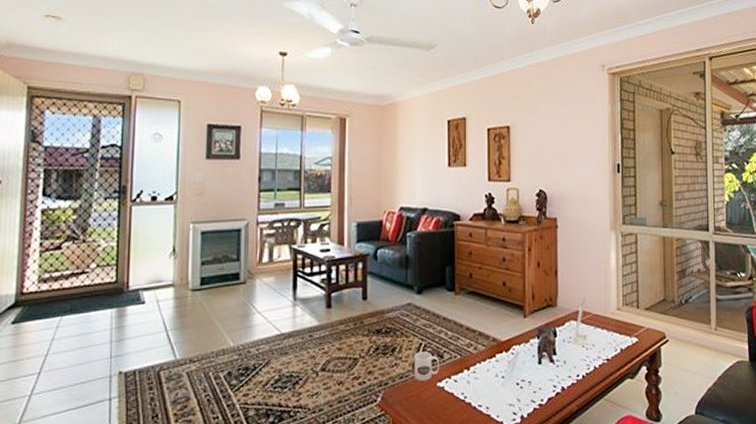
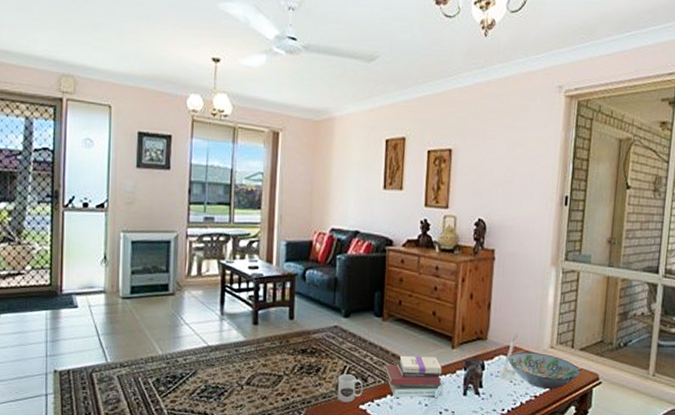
books: none [460,327,519,372] -> present [384,355,444,398]
decorative bowl: none [577,315,647,352] -> present [507,352,580,390]

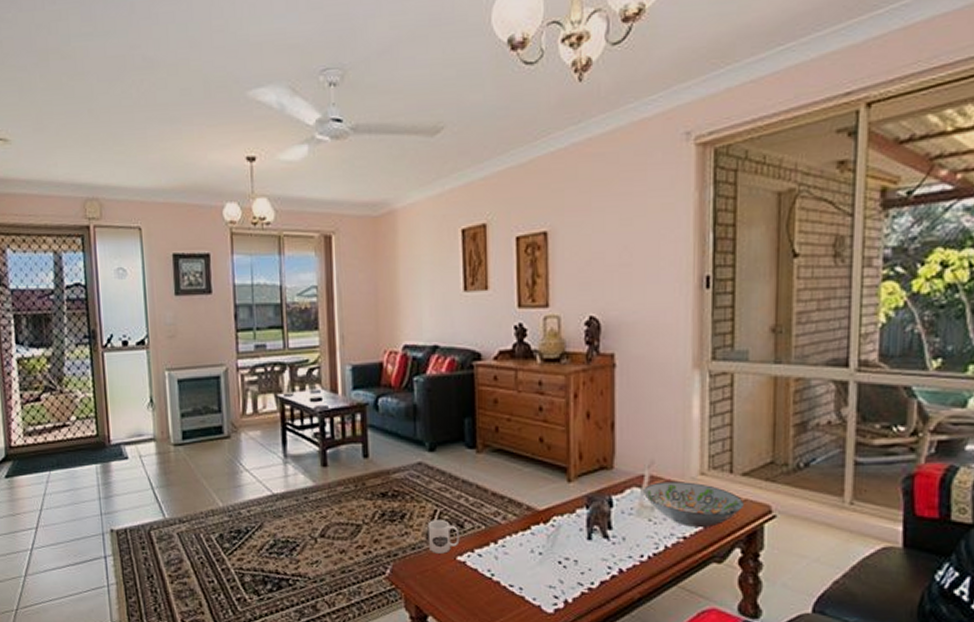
books: present [384,355,444,398] -> none [484,493,562,546]

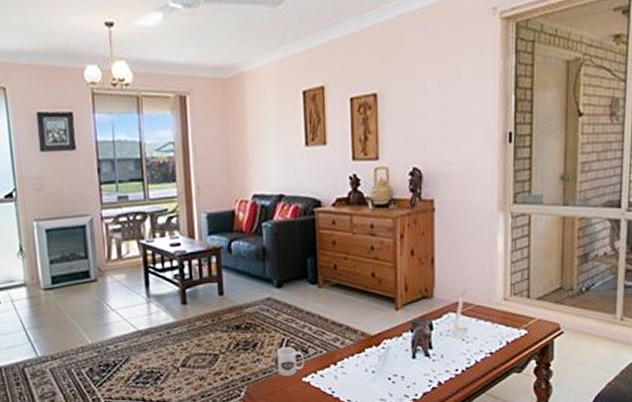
decorative bowl: present [642,482,744,528] -> none [457,306,538,345]

